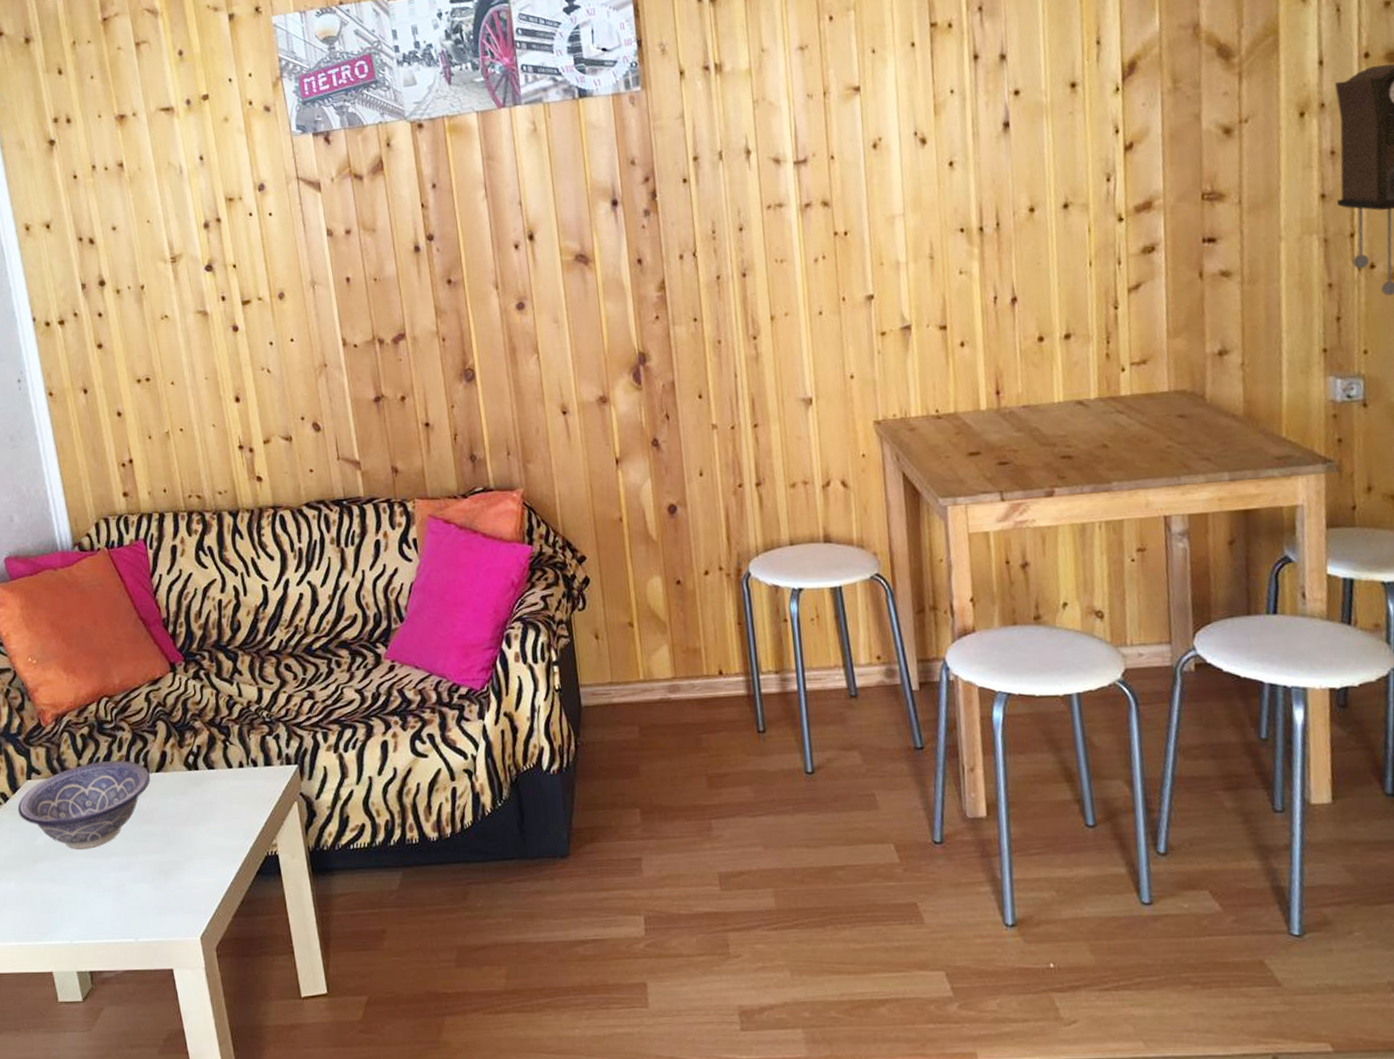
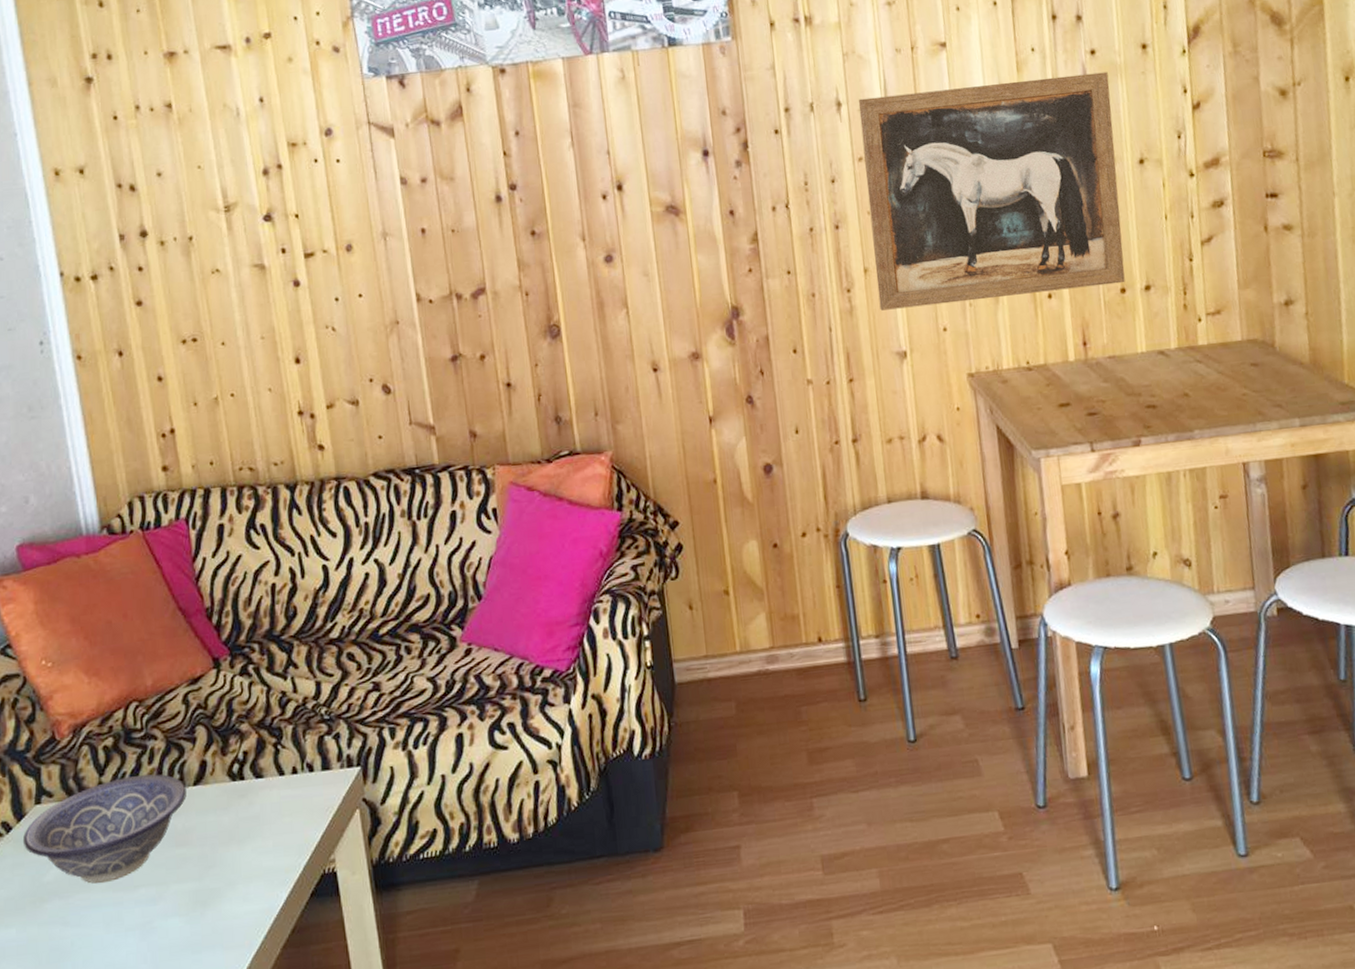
wall art: none [768,113,1044,358] -> present [858,72,1125,311]

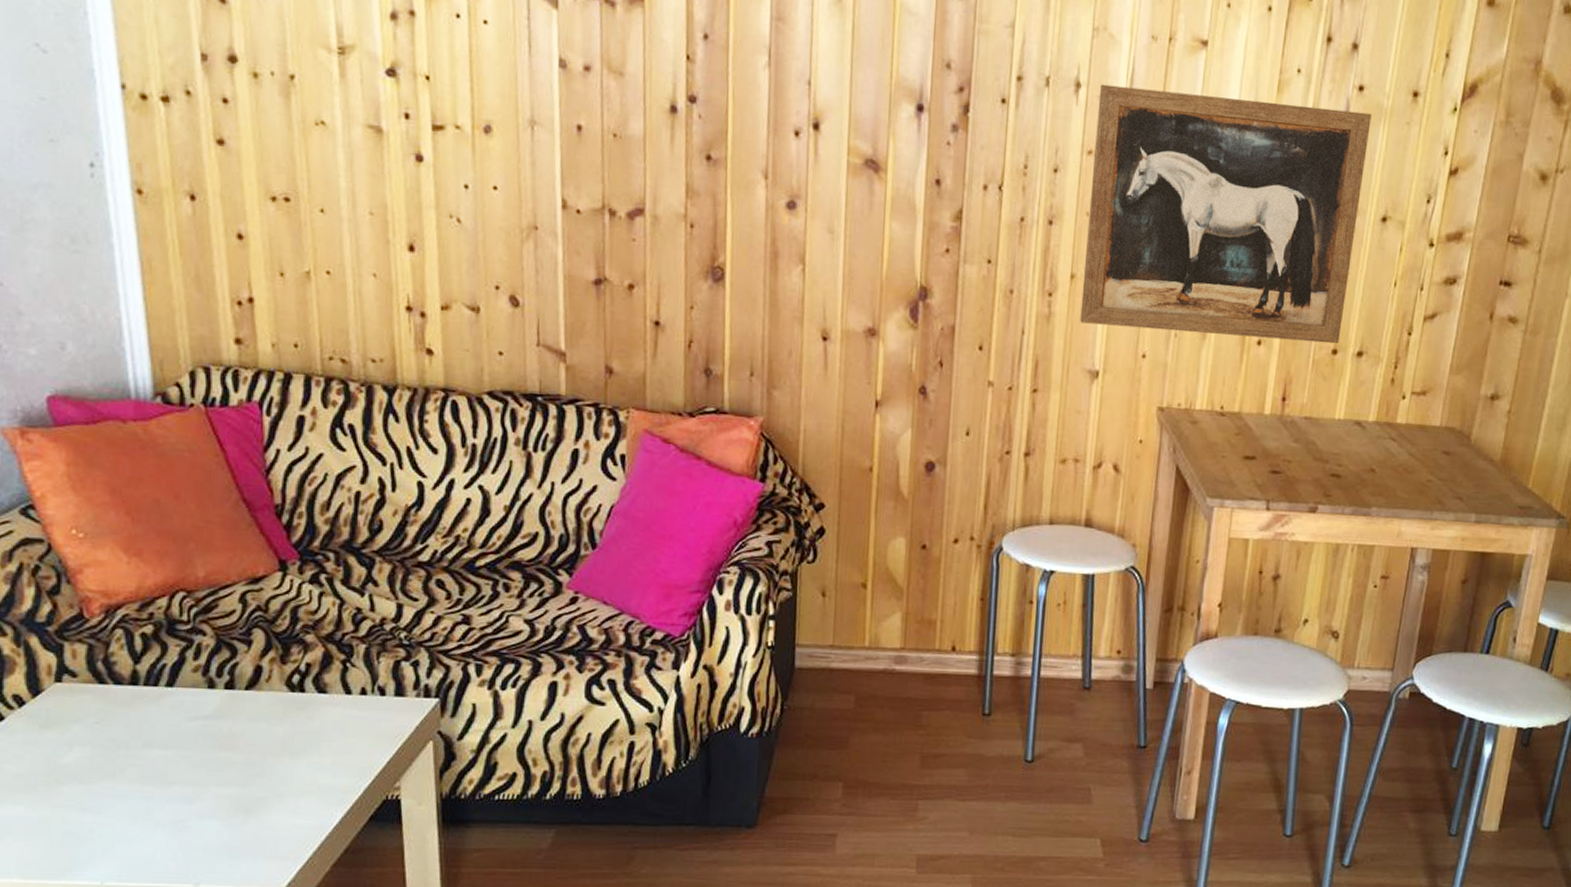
decorative bowl: present [22,774,186,883] -> none [37,669,236,774]

